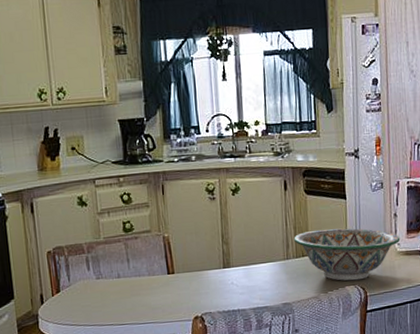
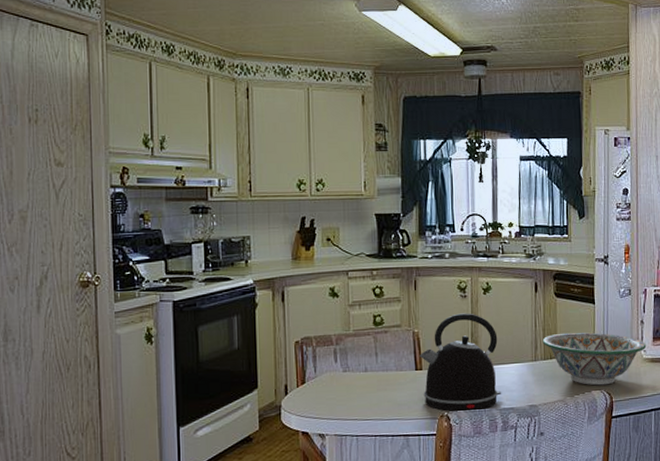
kettle: none [171,215,255,313] -> present [419,313,502,412]

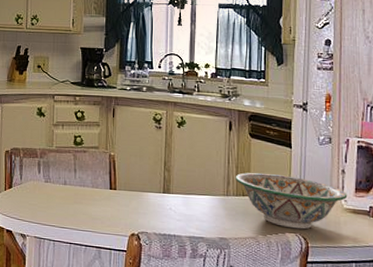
kettle: present [419,313,502,412] -> none [114,142,192,235]

